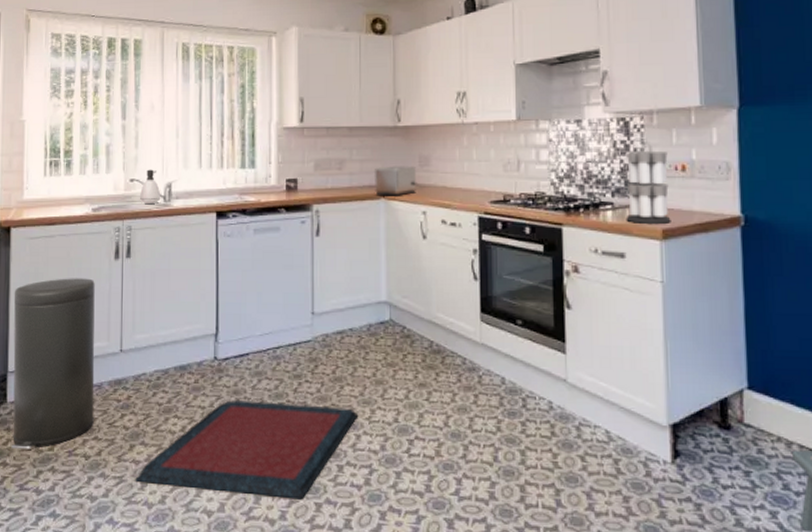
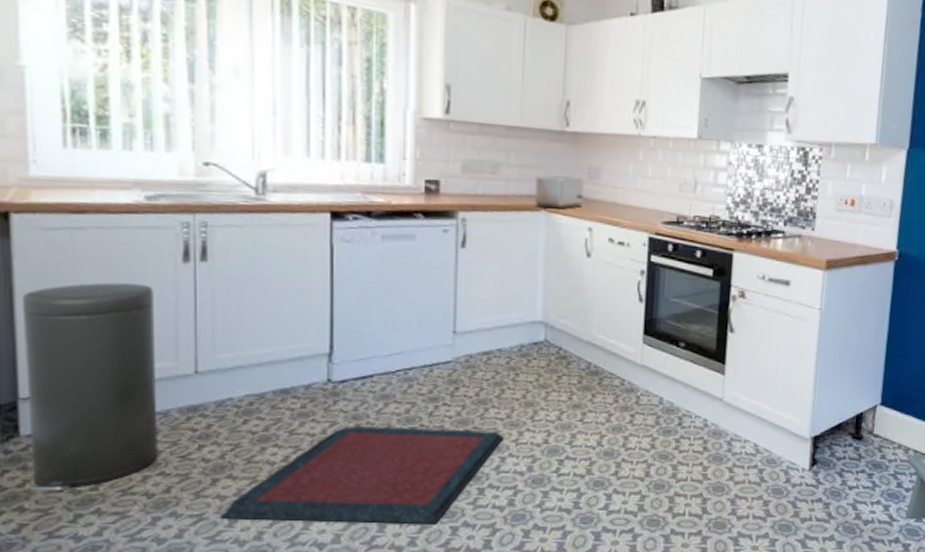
soap dispenser: present [140,169,161,205] -> none [220,152,251,197]
spice rack: present [626,140,671,223] -> none [794,172,840,255]

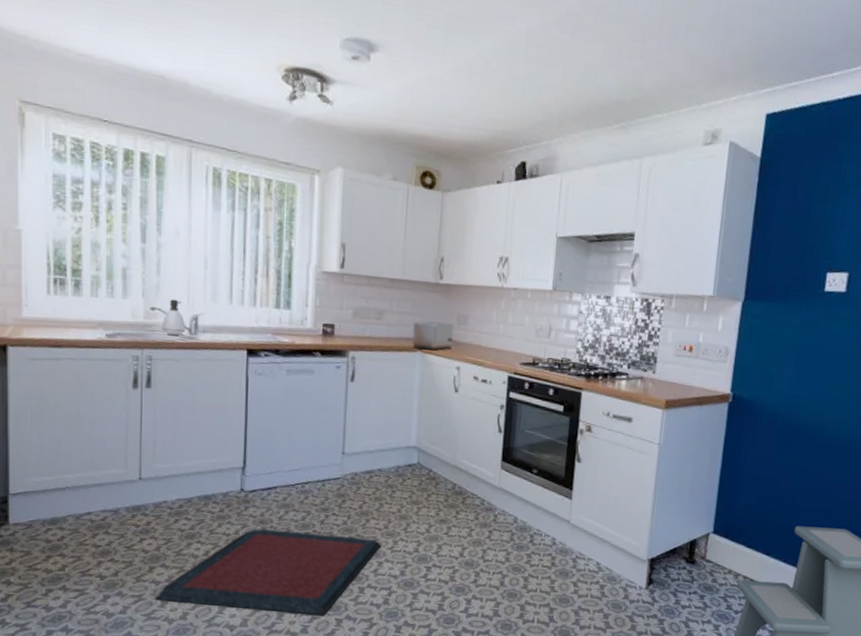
pedal bin: present [21,282,158,492] -> none [13,403,111,570]
soap dispenser: none [220,152,251,197] -> present [162,299,186,336]

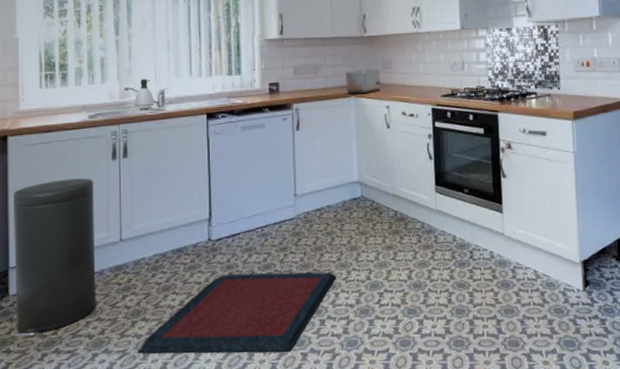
pedal bin: none [13,403,111,570] -> present [12,178,96,338]

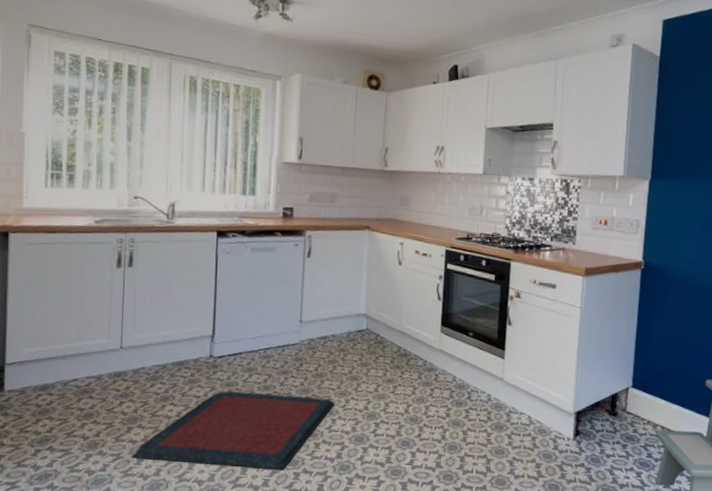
pedal bin: present [12,178,96,338] -> none [8,282,96,433]
soap dispenser: present [135,79,155,110] -> none [143,189,164,221]
toaster: present [346,68,381,95] -> none [361,203,397,229]

